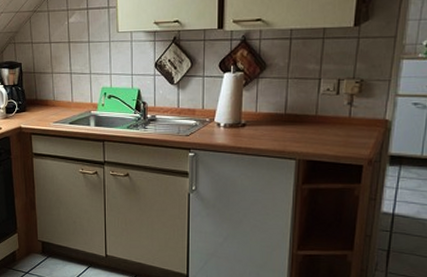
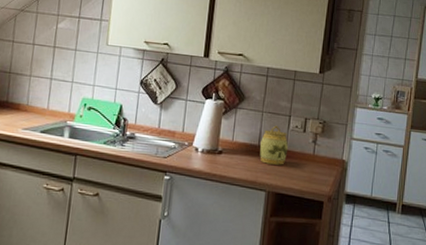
jar: none [287,91,320,132] -> present [260,125,289,165]

